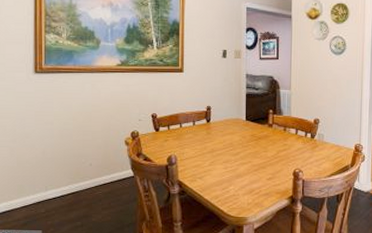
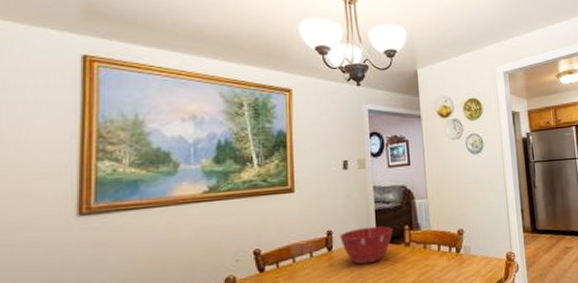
mixing bowl: none [216,108,260,137] -> present [340,226,393,265]

